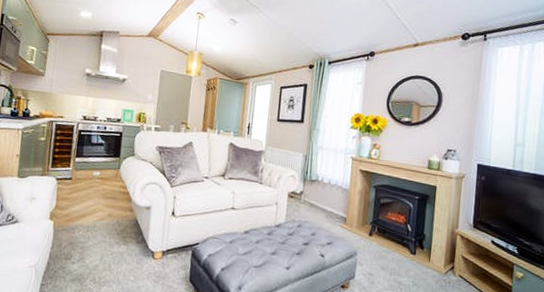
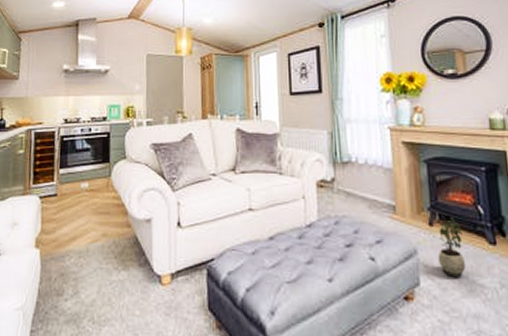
potted plant: none [371,231,393,275] -> present [437,218,467,277]

